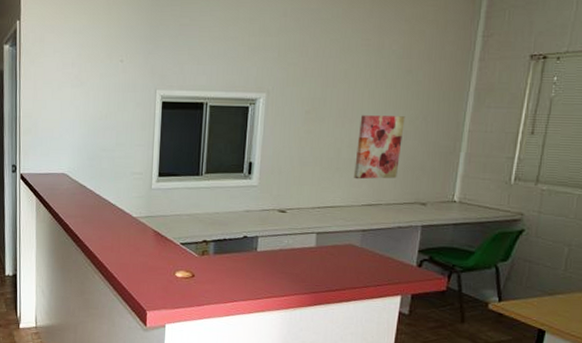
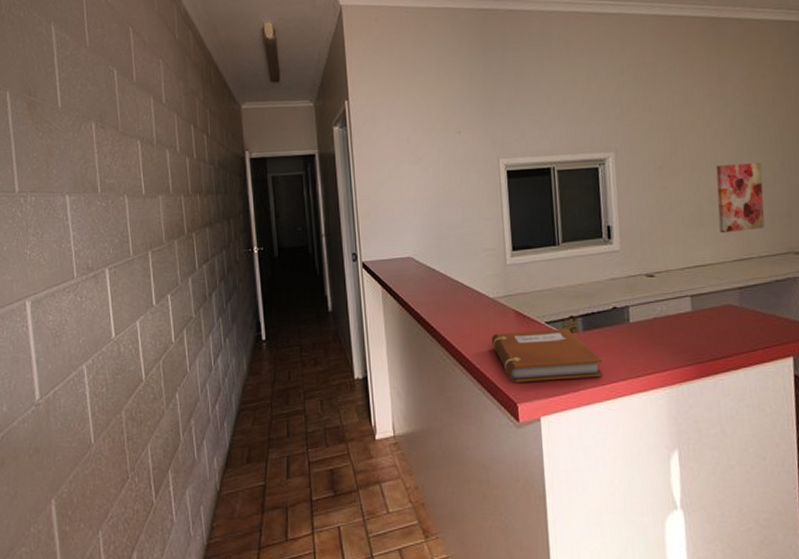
notebook: none [129,248,228,296] -> present [491,328,604,382]

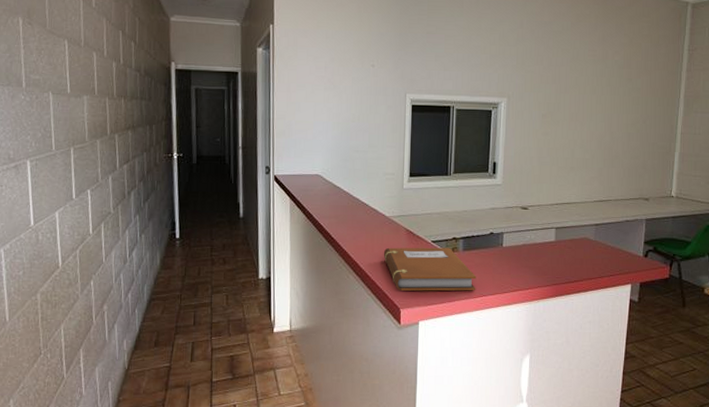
wall art: present [716,163,765,234] -> none [586,119,628,178]

